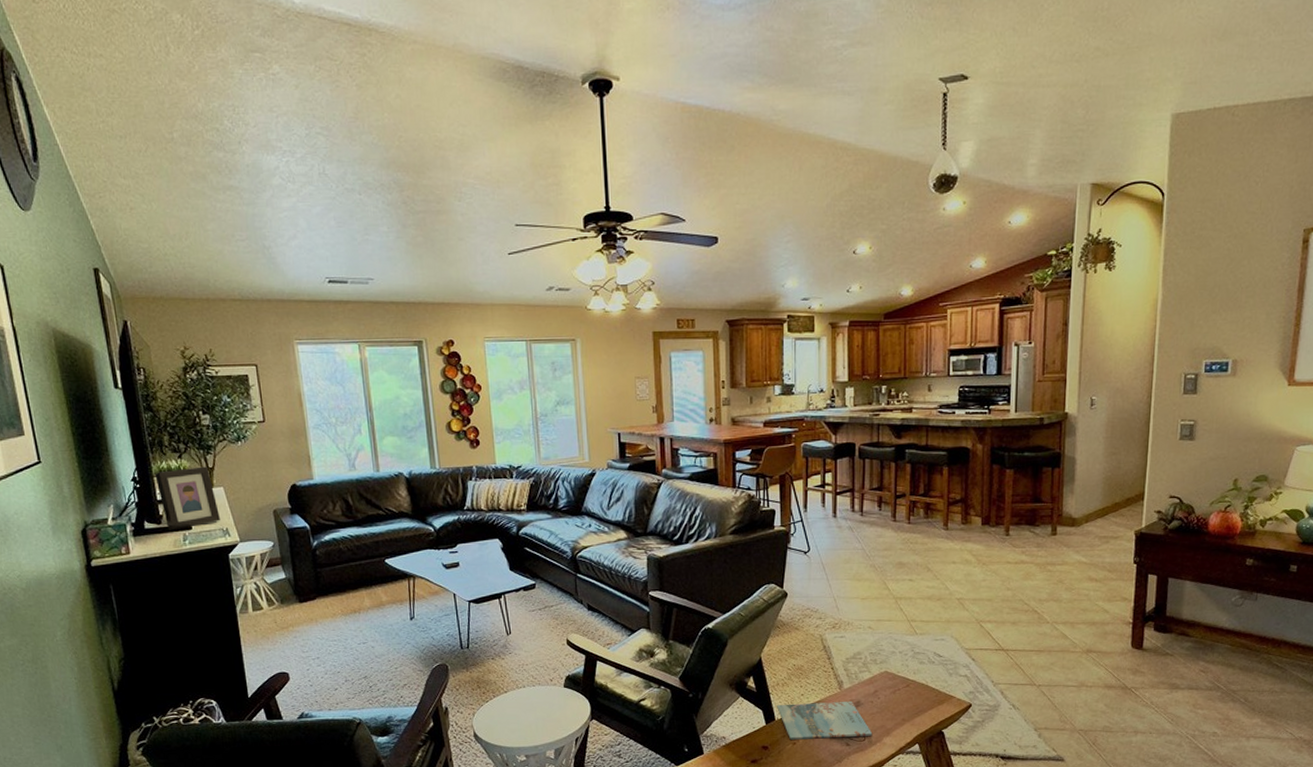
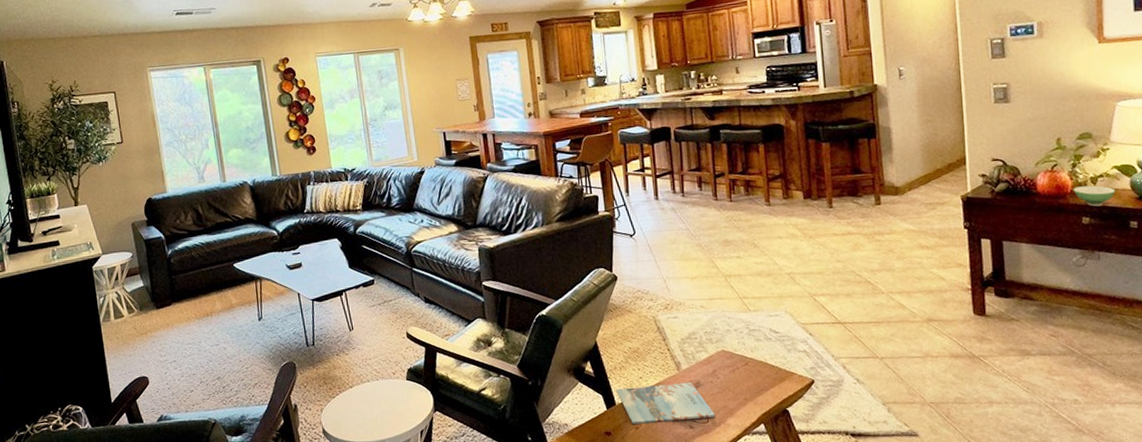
picture frame: present [154,466,220,531] -> none [27,186,85,248]
bowl: none [1242,528,1282,549] -> present [1073,185,1116,207]

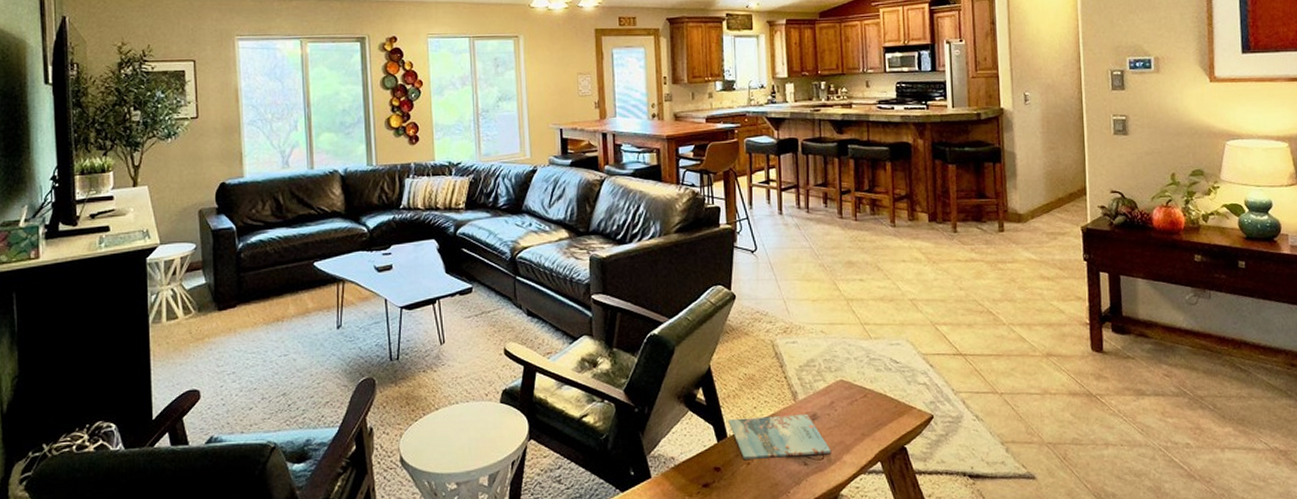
bowl: present [1073,185,1116,207] -> none [1186,223,1226,245]

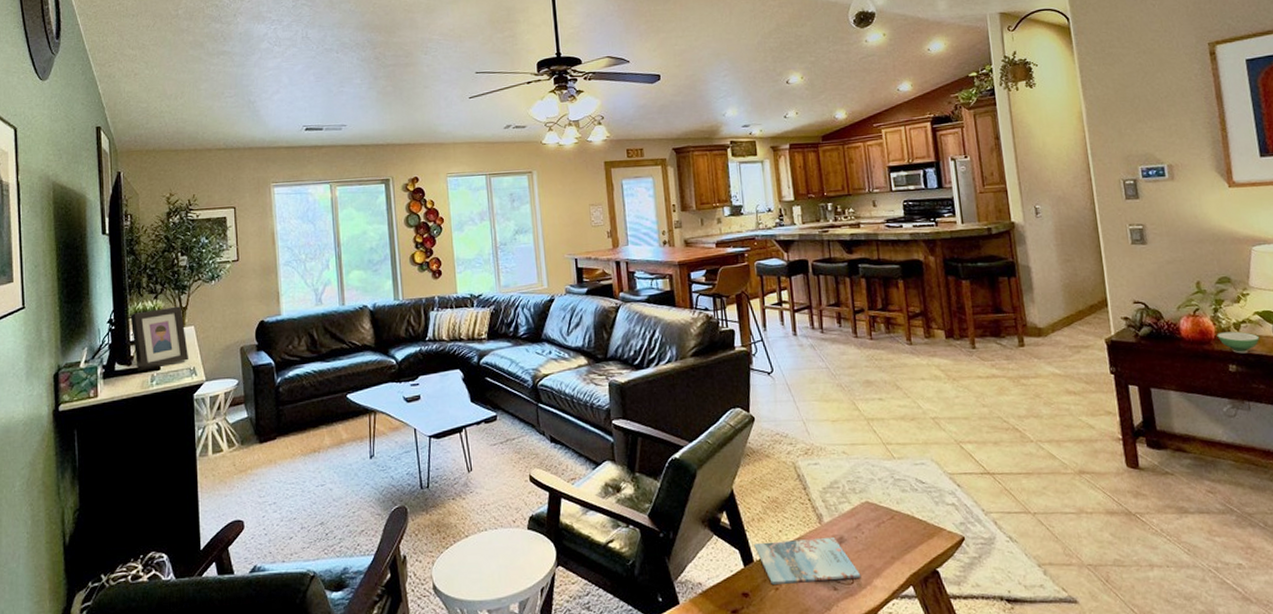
picture frame: none [76,164,141,233] -> present [130,306,188,372]
bowl: none [1186,223,1226,245] -> present [1216,331,1260,354]

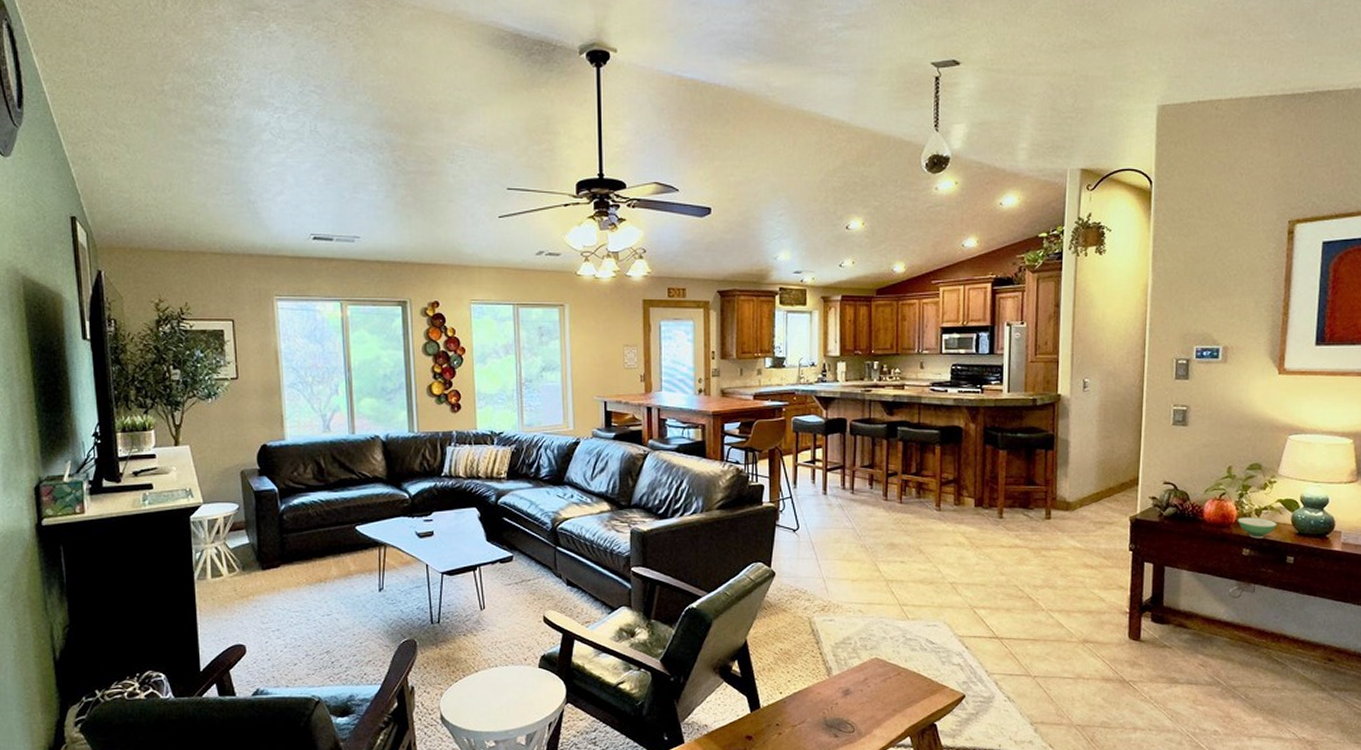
picture frame: present [130,306,188,372] -> none [117,423,184,490]
magazine: present [754,536,861,585] -> none [762,688,862,730]

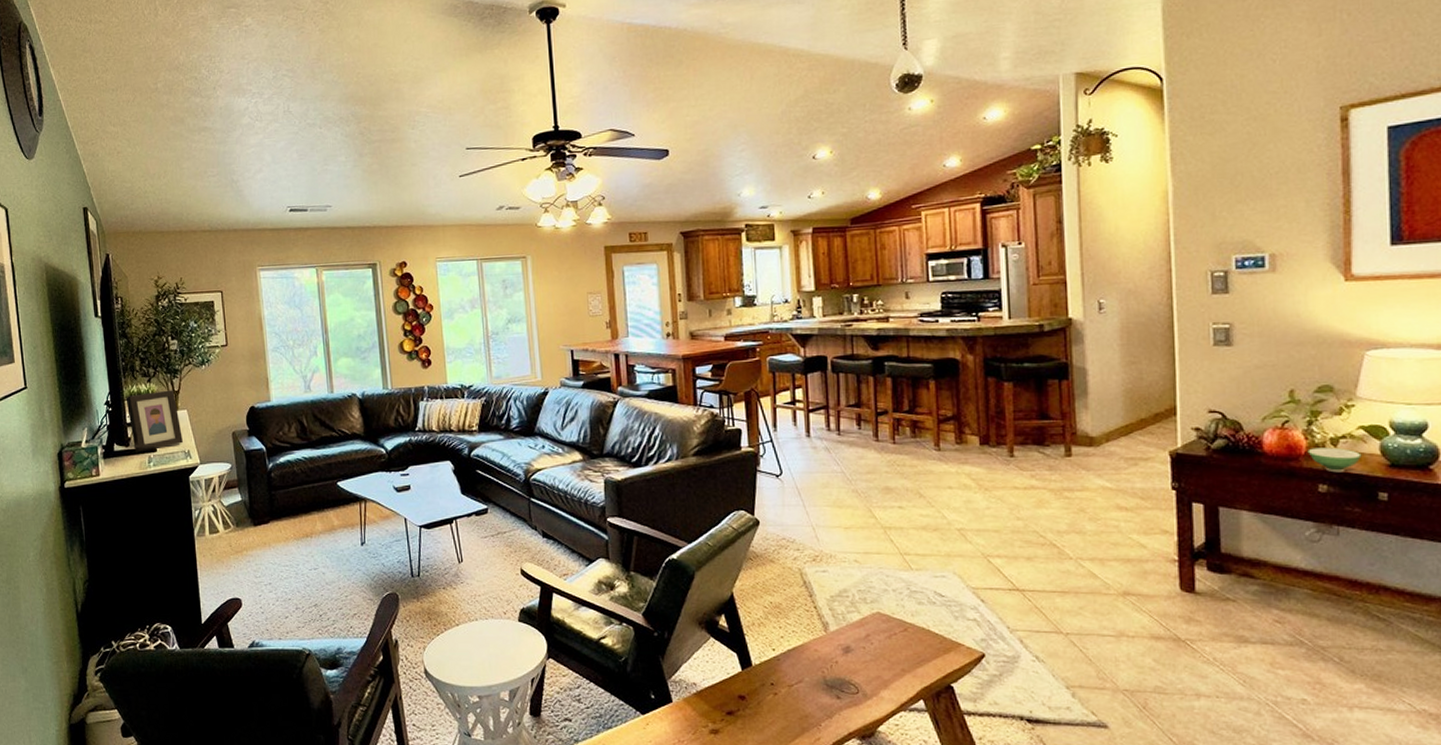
picture frame: none [117,423,184,490] -> present [125,390,183,453]

